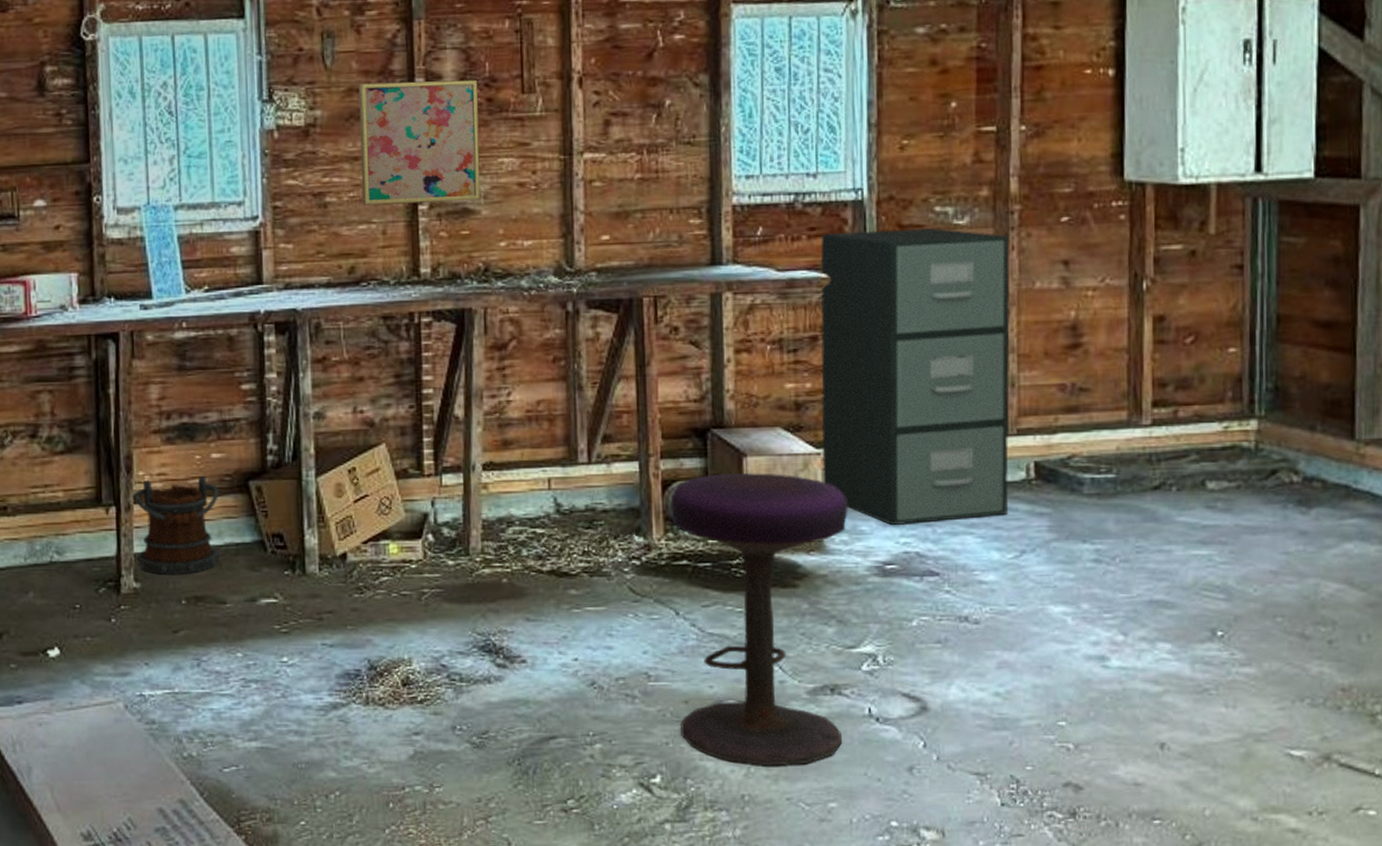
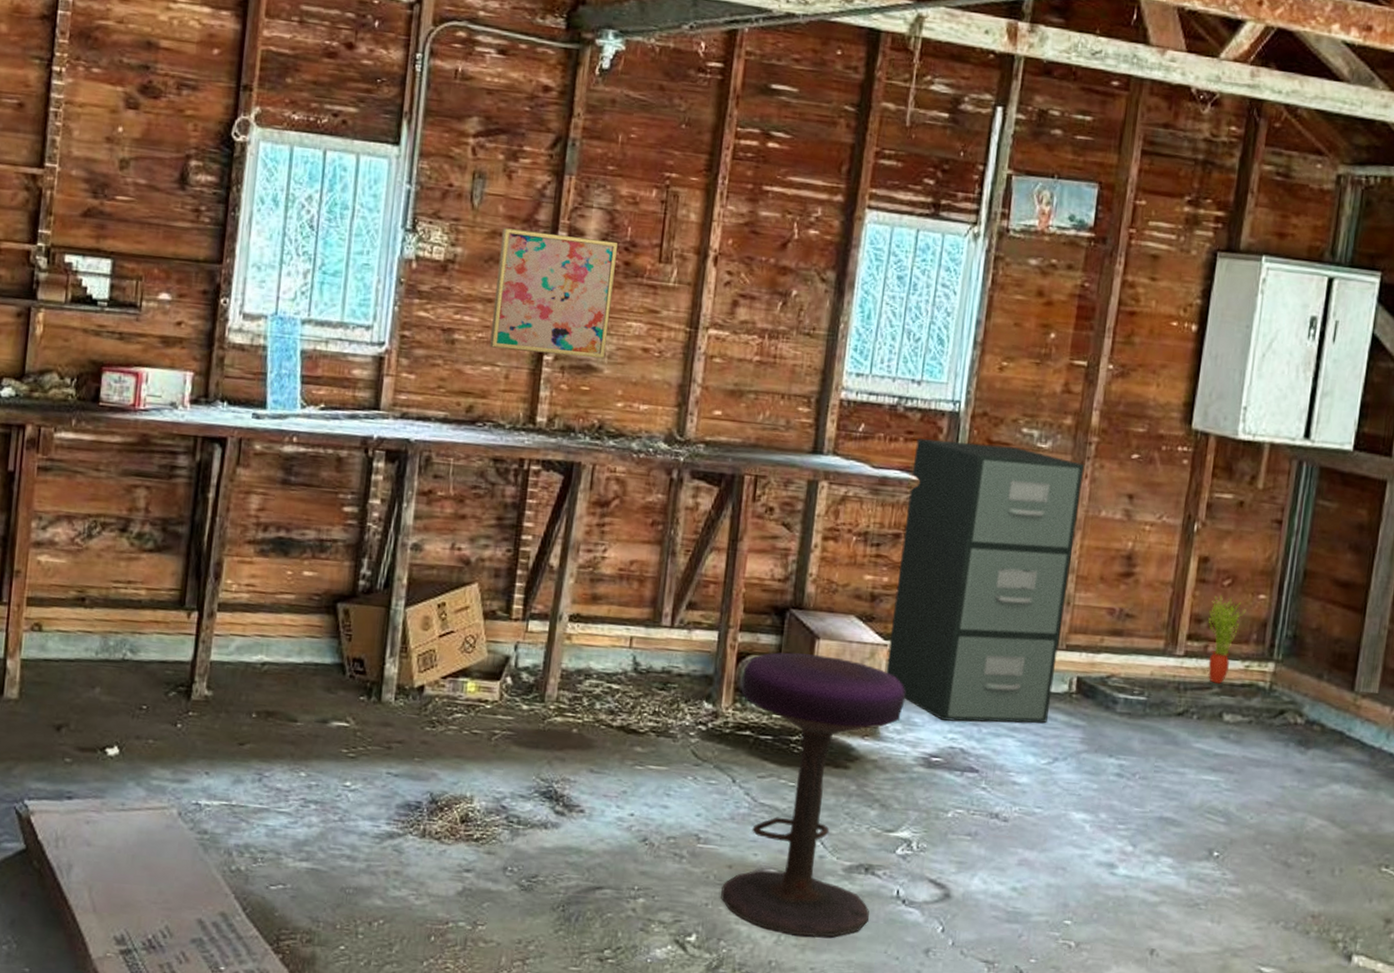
bucket: present [134,475,221,576] -> none [212,589,306,688]
potted plant: none [1174,353,1216,450] -> present [1207,594,1247,684]

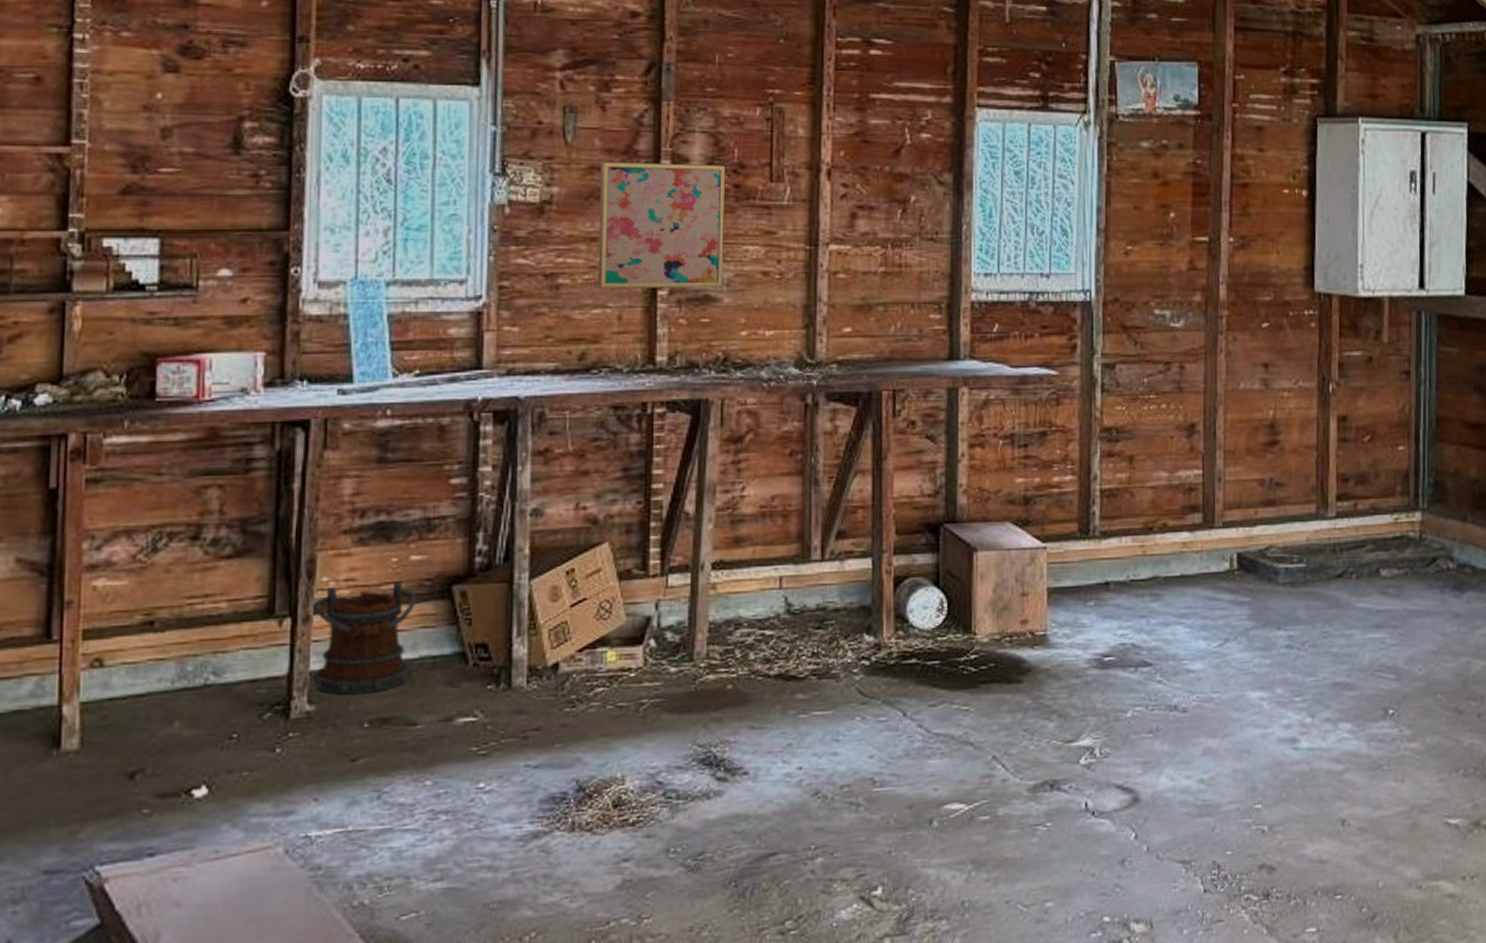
bucket: none [212,589,306,688] -> present [313,580,417,695]
stool: present [721,652,906,937] -> none [902,567,1071,869]
filing cabinet: present [886,437,1084,723] -> none [1048,329,1219,618]
potted plant: present [1207,594,1247,684] -> none [1354,451,1388,540]

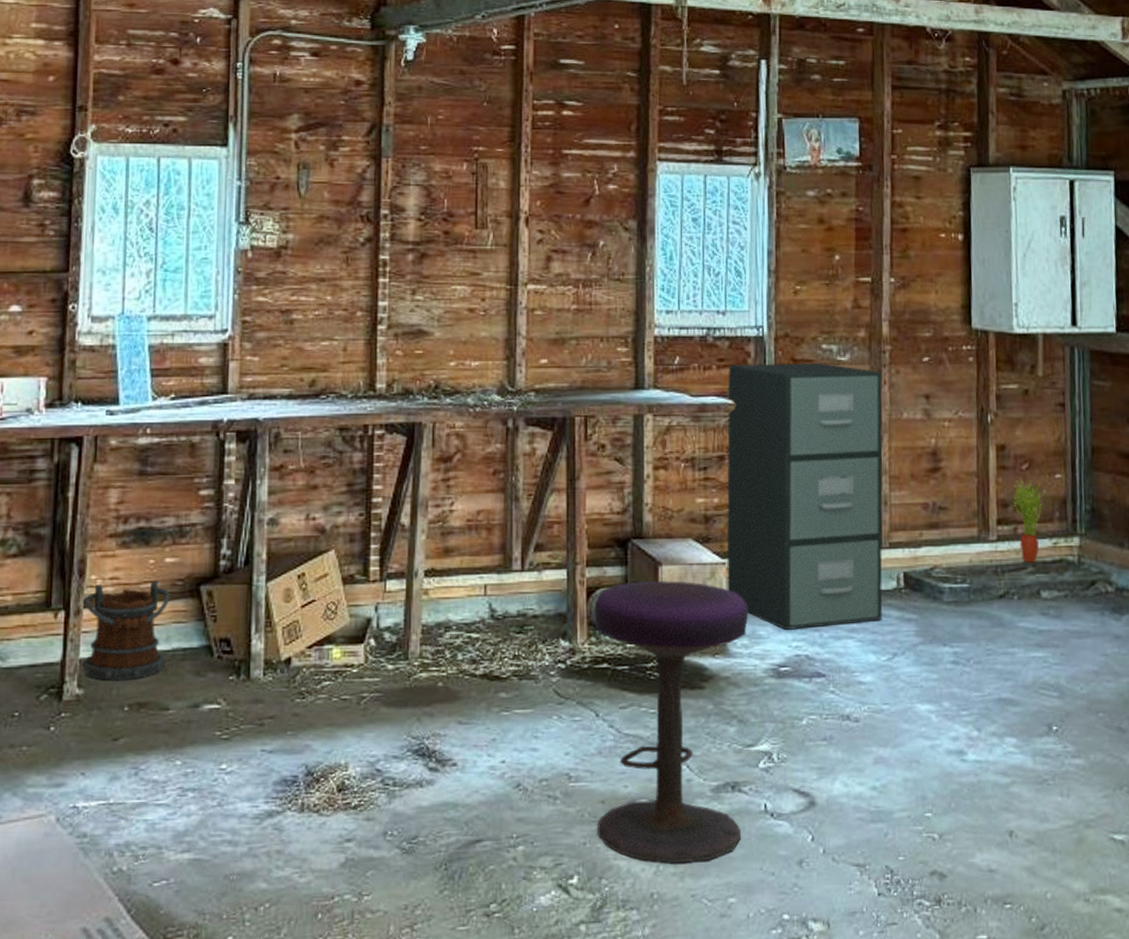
wall art: present [597,162,726,289] -> none [326,212,437,323]
stool: none [902,567,1071,869] -> present [594,581,749,864]
filing cabinet: none [1048,329,1219,618] -> present [727,362,883,631]
potted plant: none [1354,451,1388,540] -> present [1013,478,1046,563]

